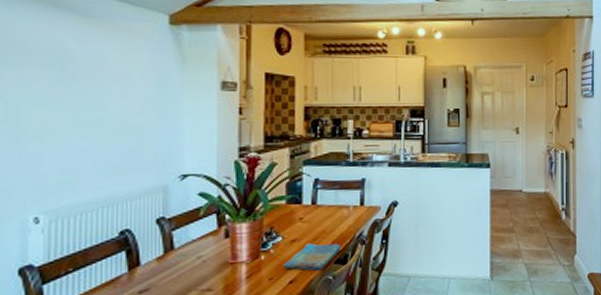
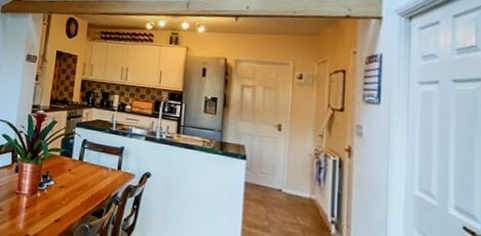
dish towel: present [284,243,340,271] -> none [52,192,98,217]

